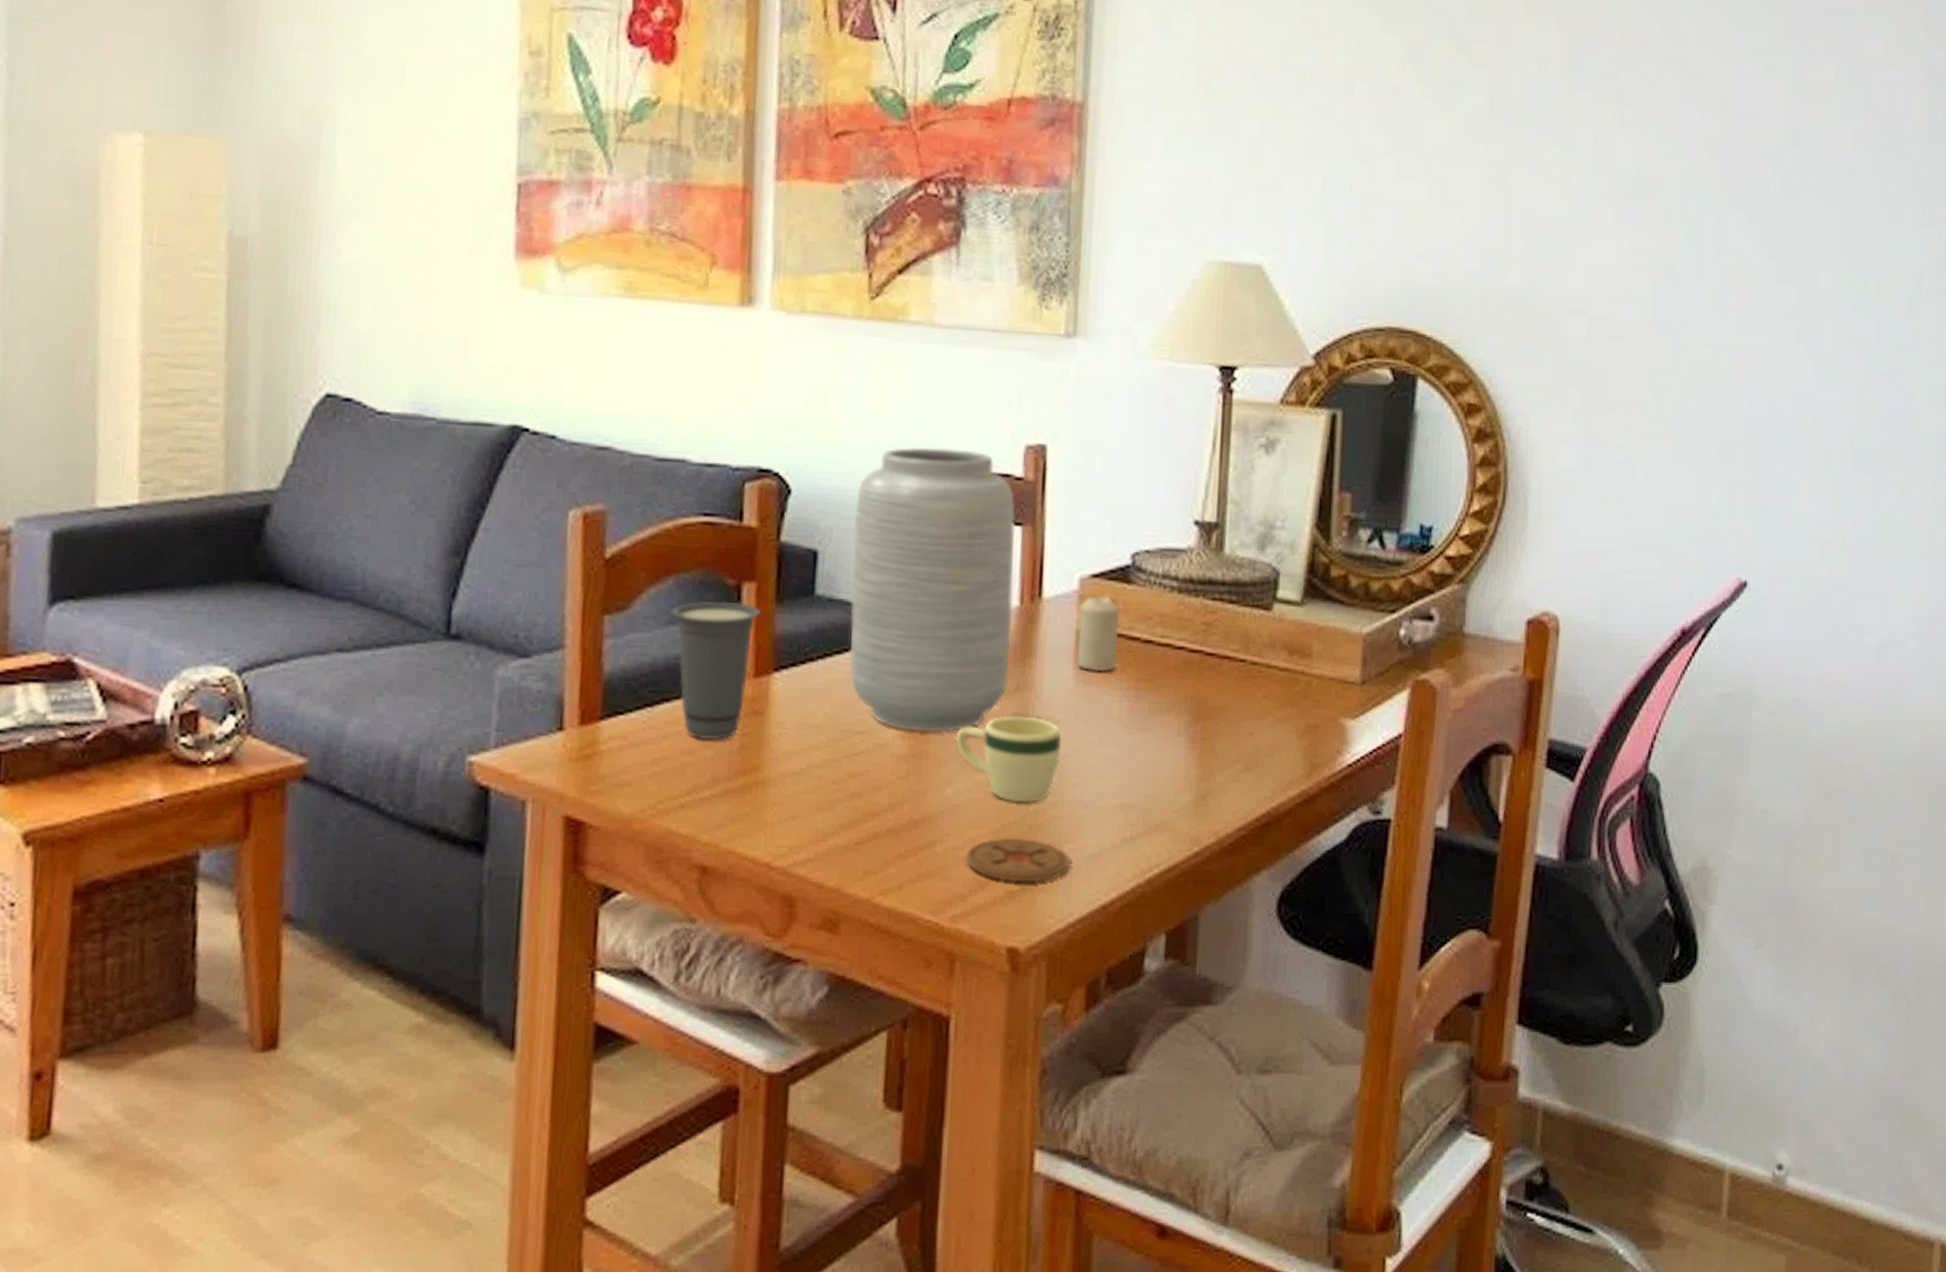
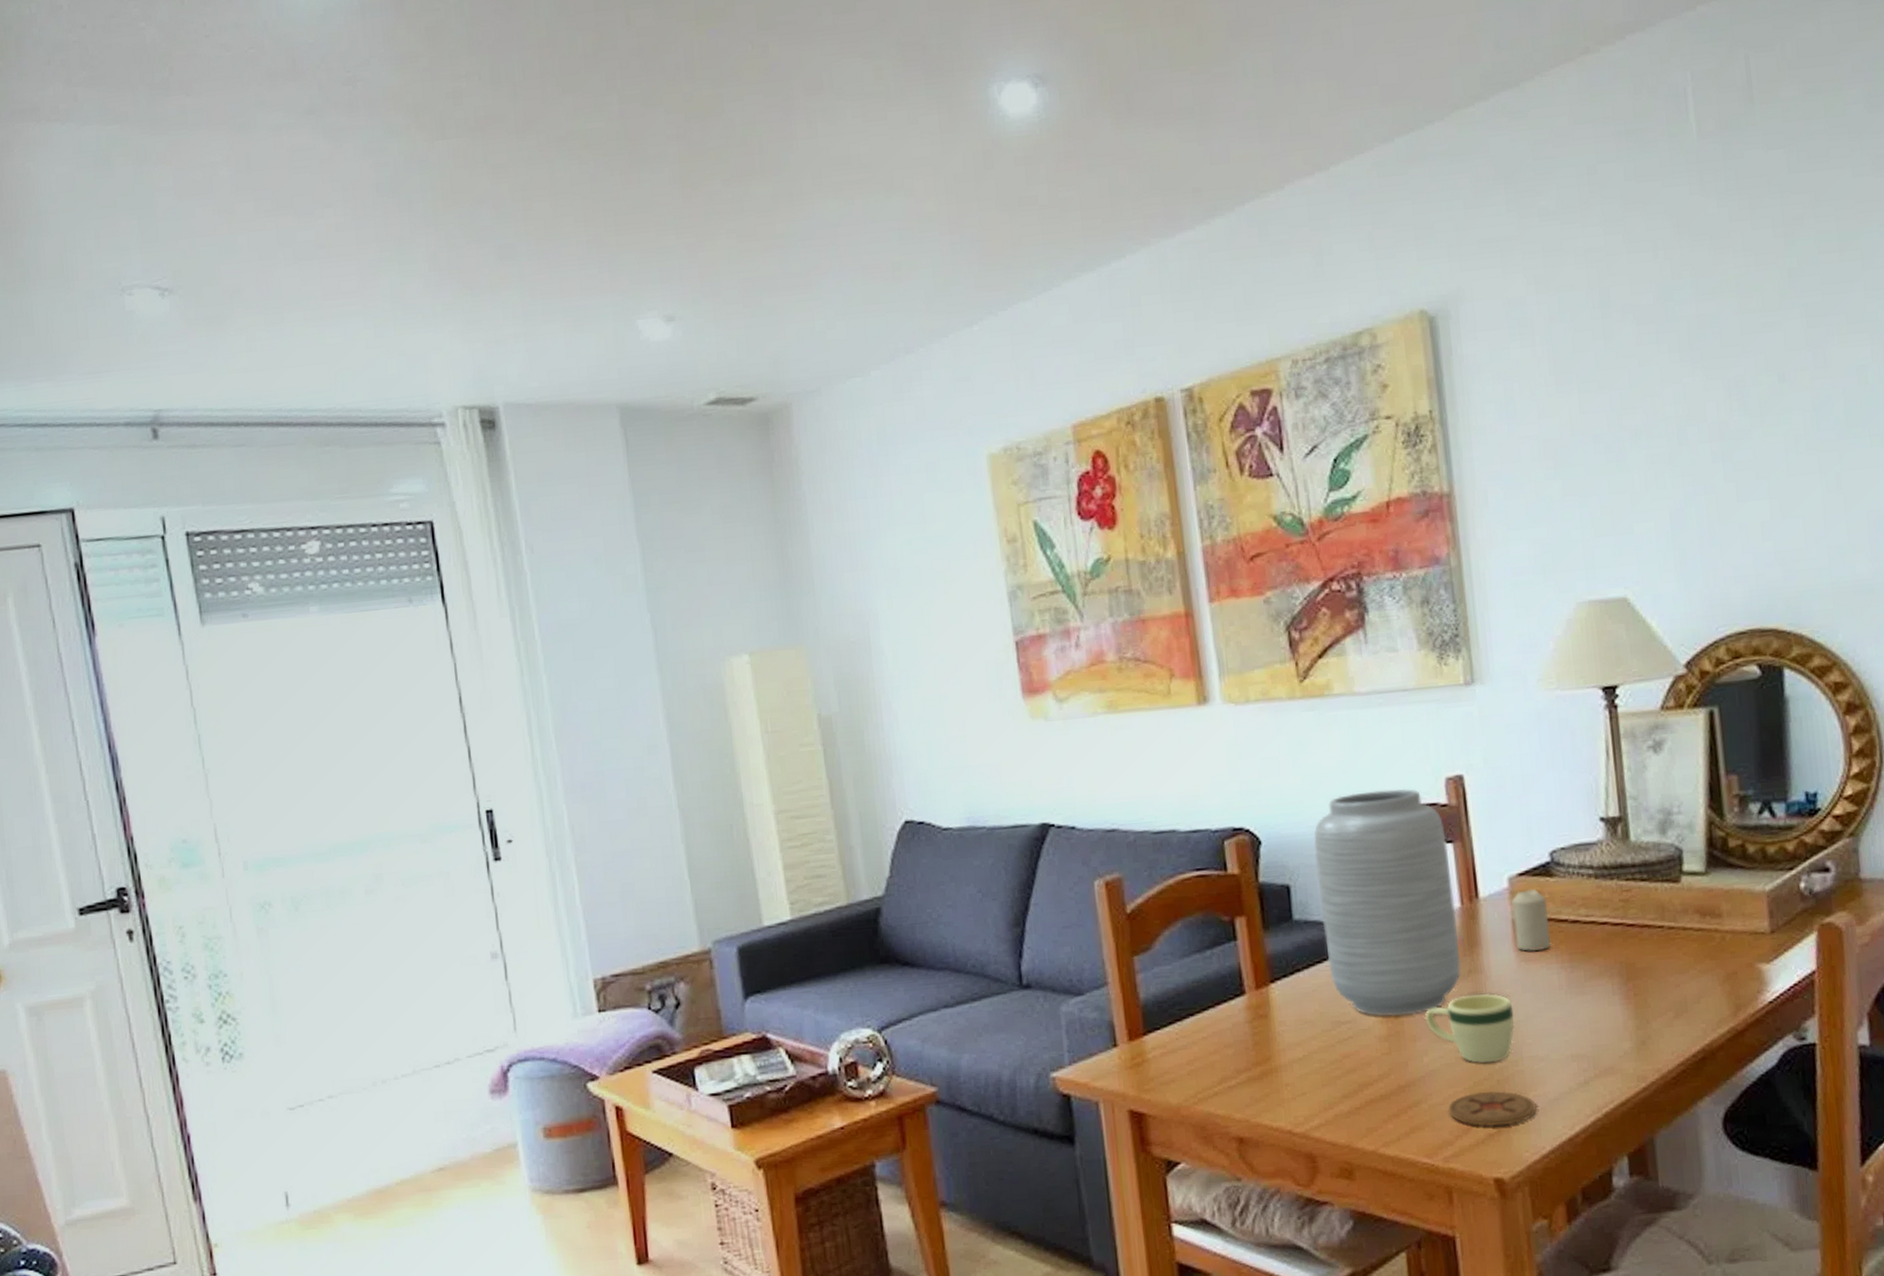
cup: present [670,600,760,741] -> none [1183,932,1252,1043]

